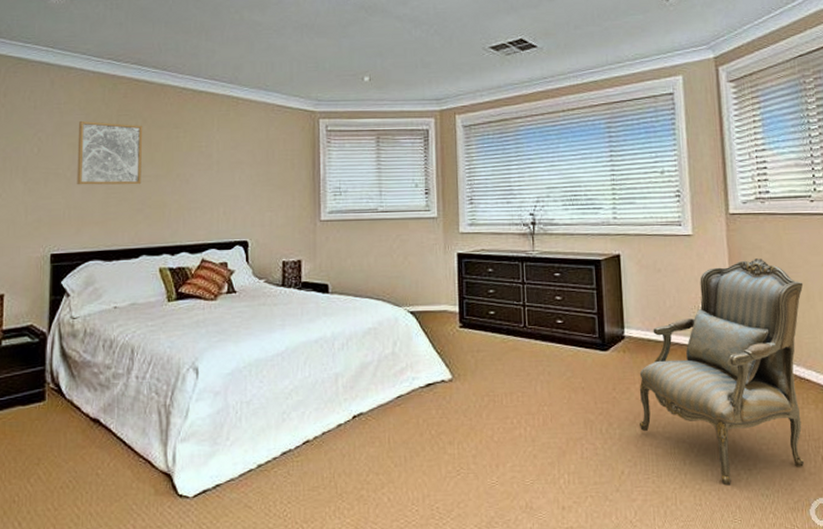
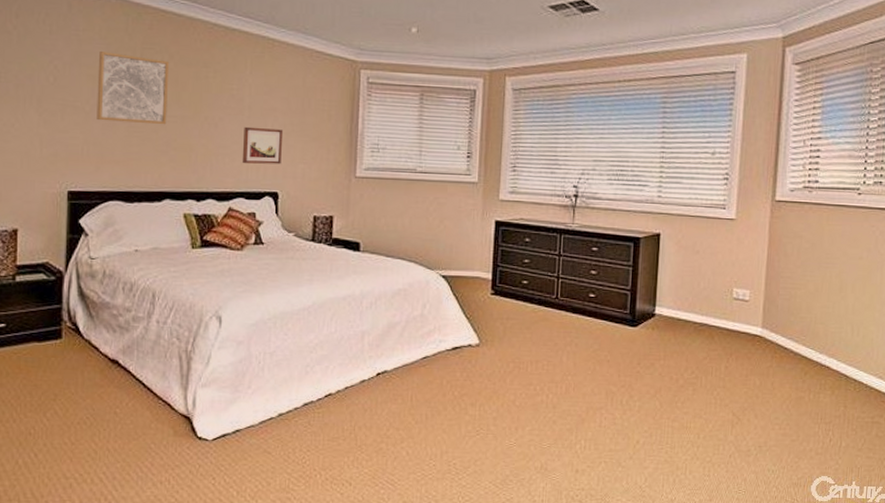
wall art: none [212,180,250,216] -> present [242,126,284,165]
armchair: present [638,258,805,486] -> none [659,247,838,460]

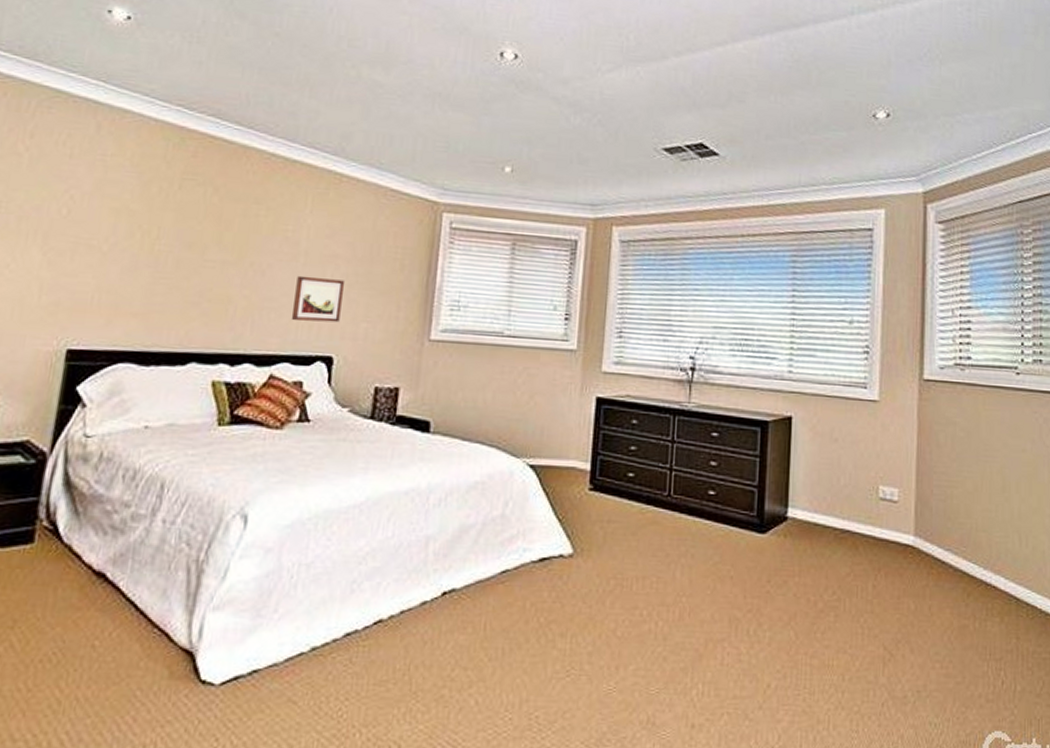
wall art: present [96,52,170,125] -> none [115,181,213,271]

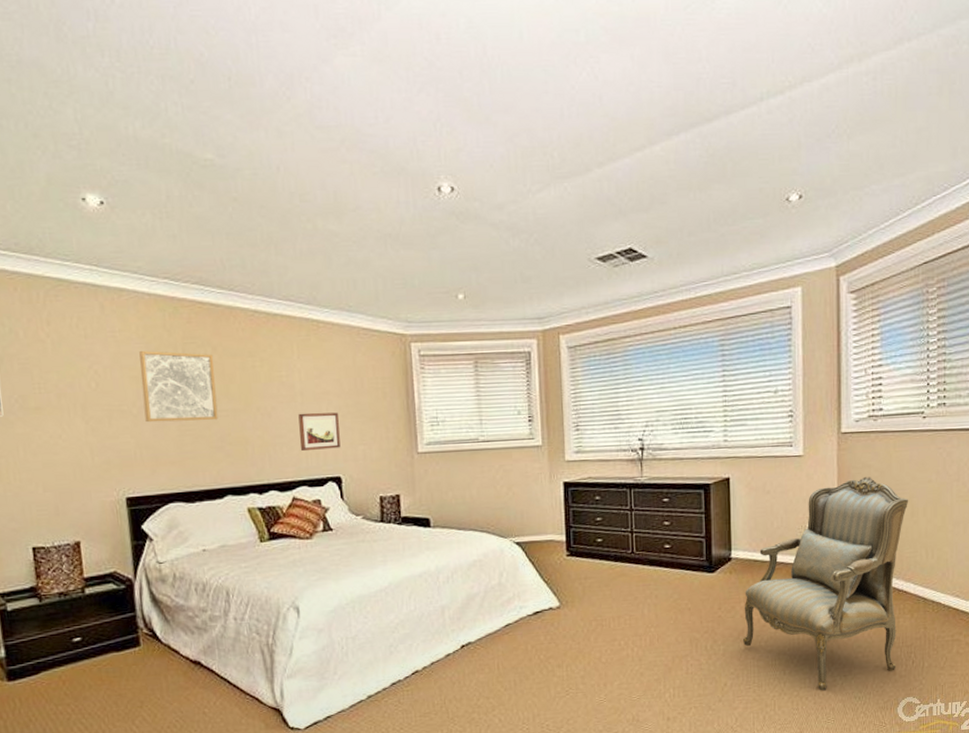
wall art: none [115,181,213,271] -> present [139,351,218,423]
armchair: none [793,436,1000,710] -> present [742,477,909,691]

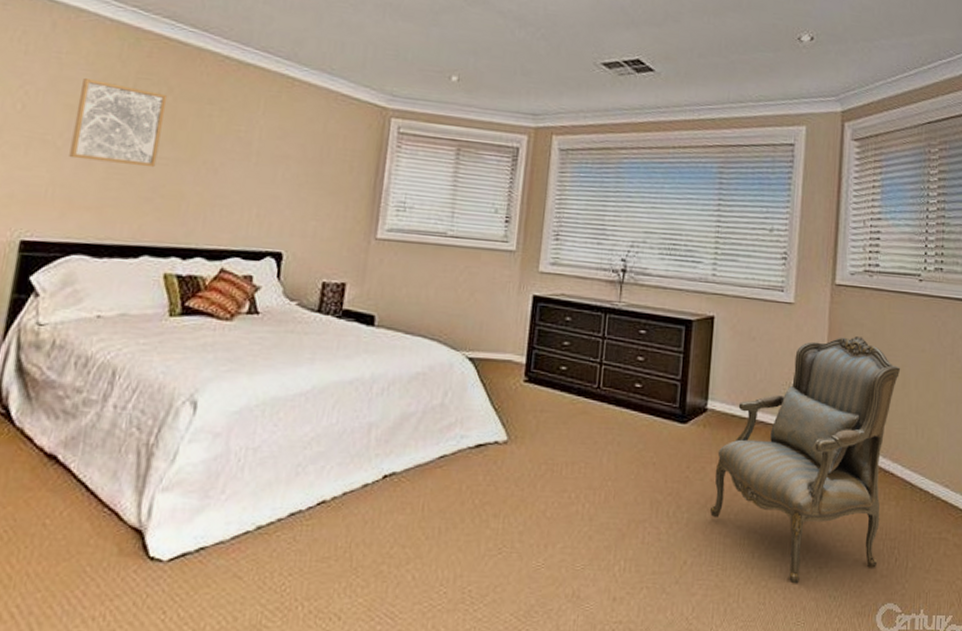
wall art: present [298,412,341,452] -> none [242,174,296,220]

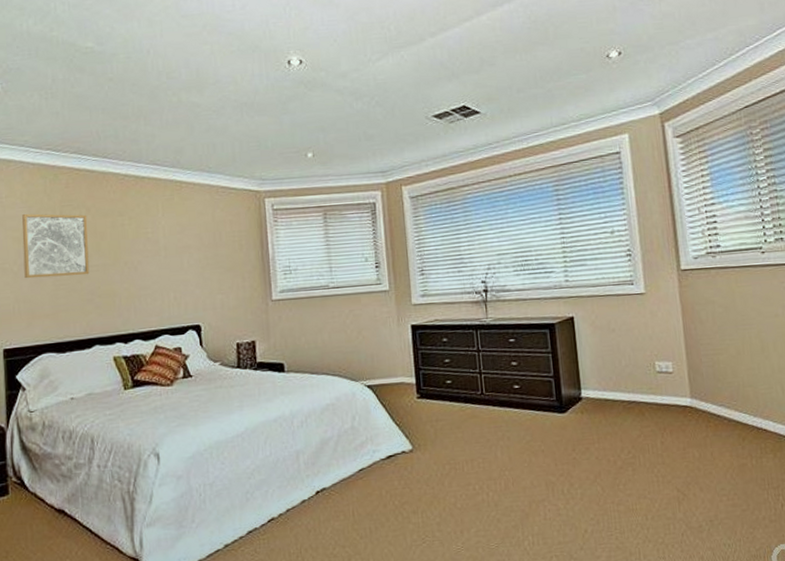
armchair: present [709,336,901,584] -> none [598,312,765,538]

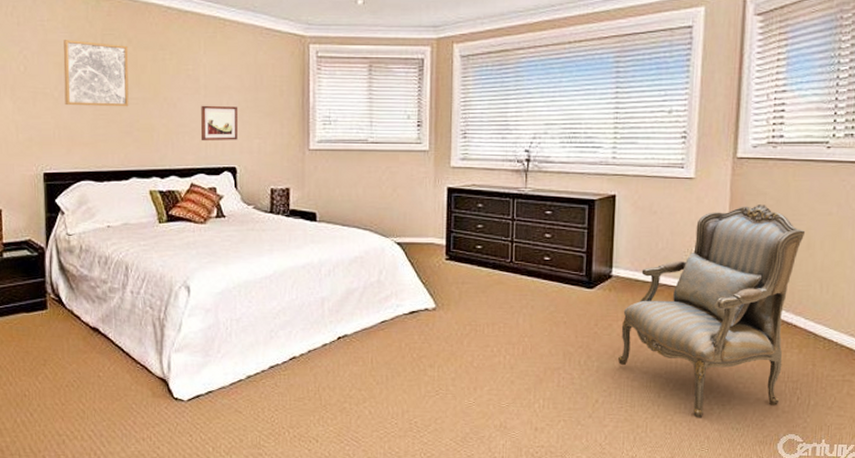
wall art: none [162,264,200,302] -> present [200,105,238,141]
armchair: none [598,312,765,538] -> present [617,205,806,418]

